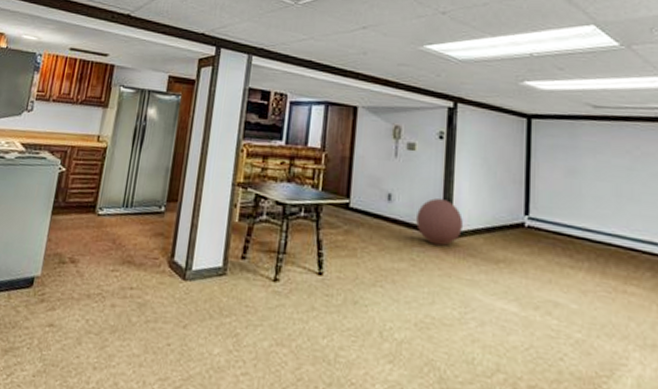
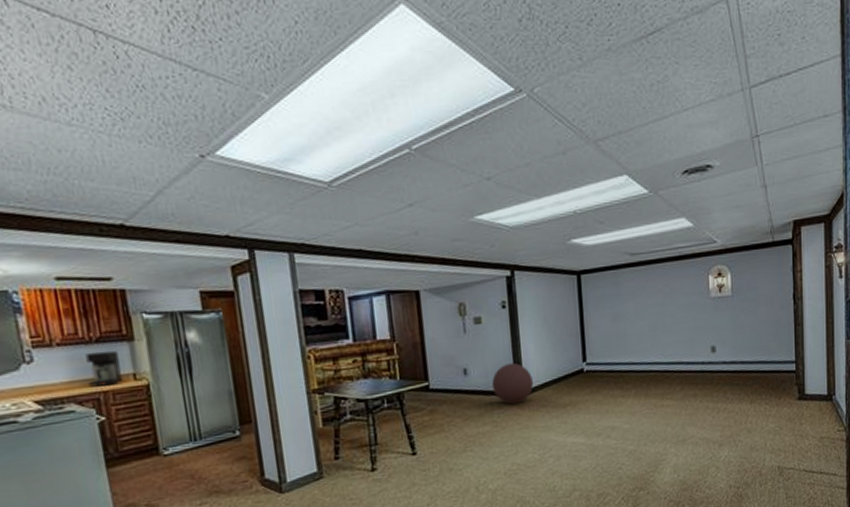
coffee maker: none [63,111,93,143] -> present [85,351,123,387]

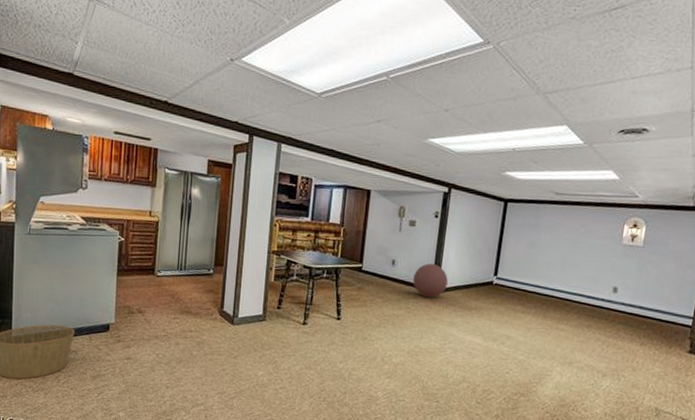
coffee maker: present [85,351,123,387] -> none [119,189,143,217]

